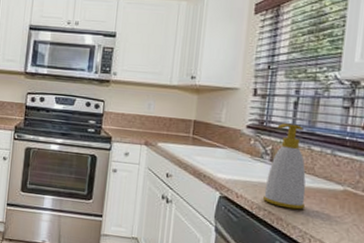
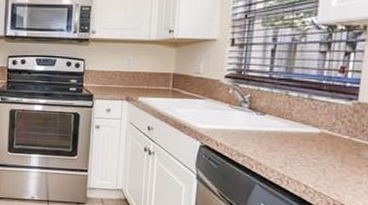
soap bottle: present [262,123,306,210] -> none [241,71,284,154]

